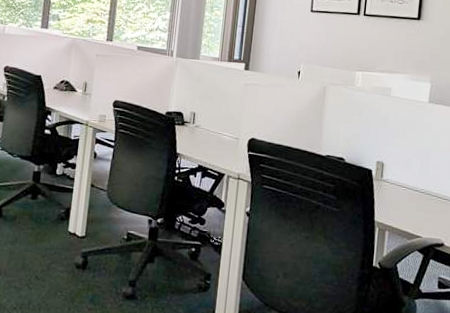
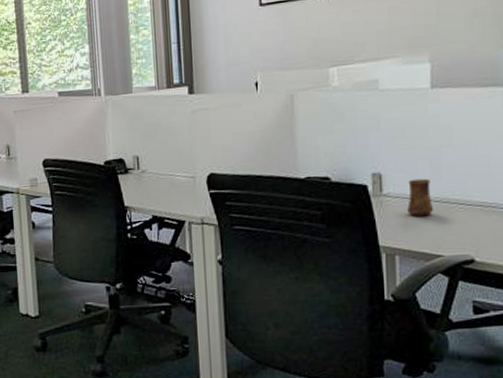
cup: none [399,171,419,202] -> present [407,178,434,216]

